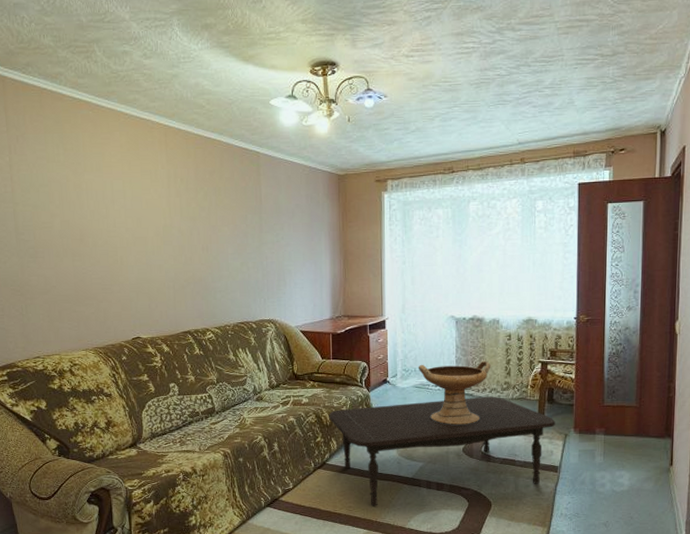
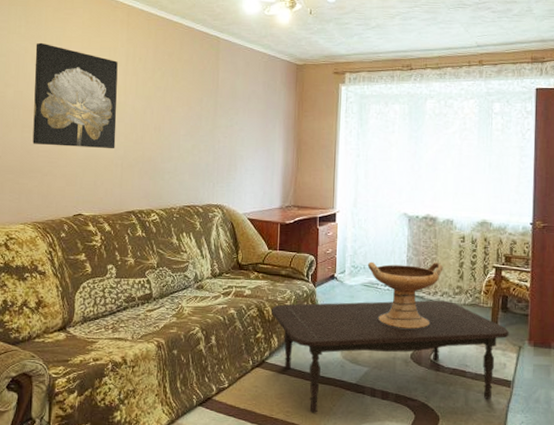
wall art: none [76,169,166,273] -> present [32,42,118,149]

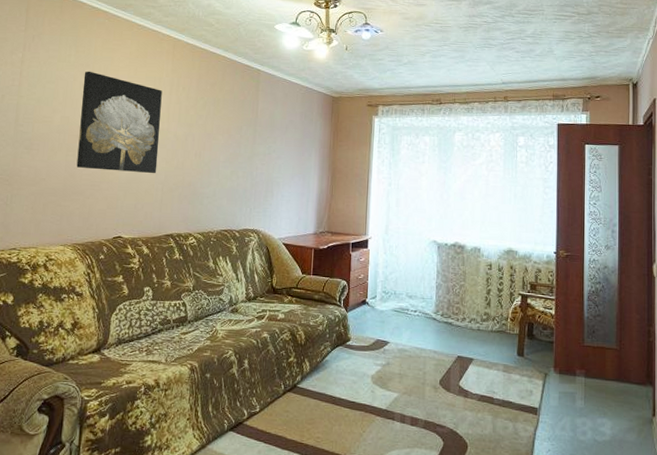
coffee table: present [271,300,509,413] -> none [304,326,535,439]
decorative bowl: present [367,261,443,329] -> none [398,287,471,355]

